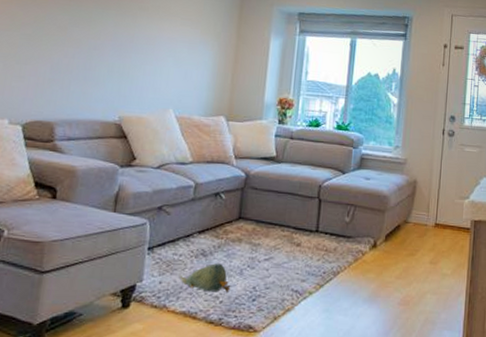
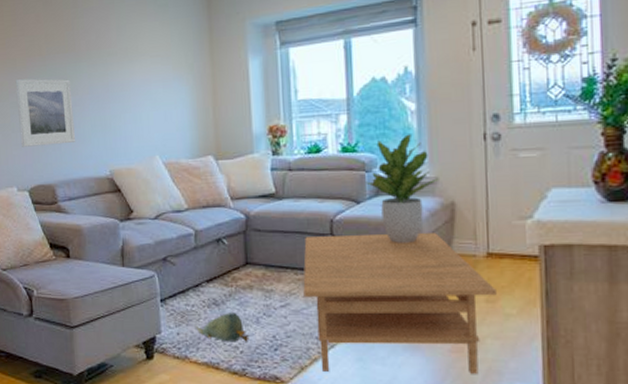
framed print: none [24,11,94,85] -> present [15,78,76,147]
coffee table: none [286,198,438,324] -> present [303,233,497,374]
potted plant: none [352,122,408,211] -> present [366,134,439,243]

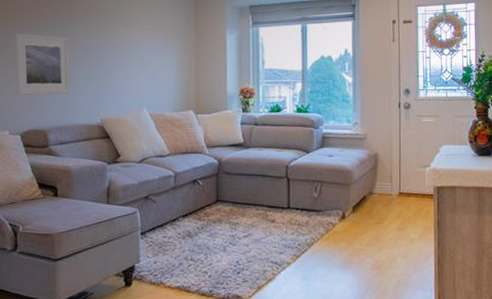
plush toy: present [194,313,250,342] -> none [170,243,217,268]
coffee table: present [303,233,497,374] -> none [263,177,405,289]
potted plant: present [366,134,439,243] -> none [314,100,367,185]

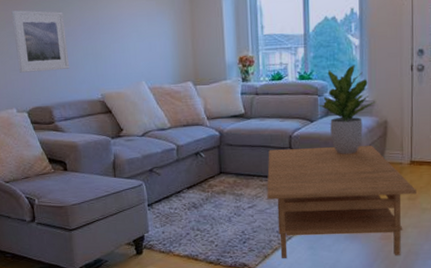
coffee table: none [263,177,405,289] -> present [267,146,416,258]
potted plant: none [314,100,367,185] -> present [318,65,376,154]

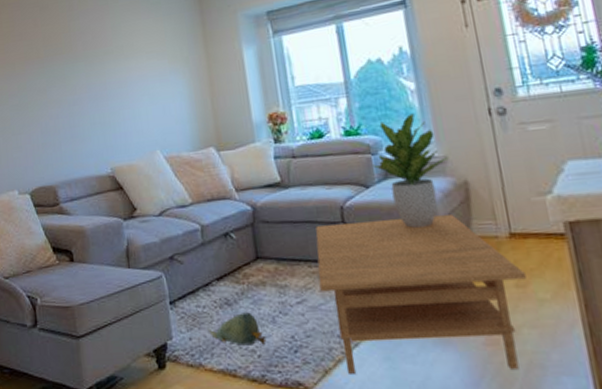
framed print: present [11,9,70,73] -> none [14,79,76,149]
plush toy: none [177,213,223,238] -> present [207,312,267,346]

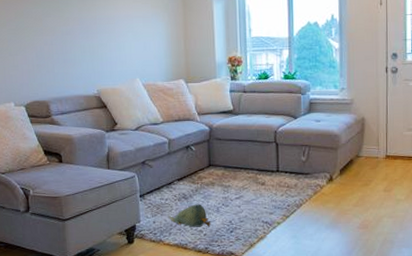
coffee table: present [315,215,526,374] -> none [253,141,391,247]
potted plant: present [373,113,449,228] -> none [301,66,354,149]

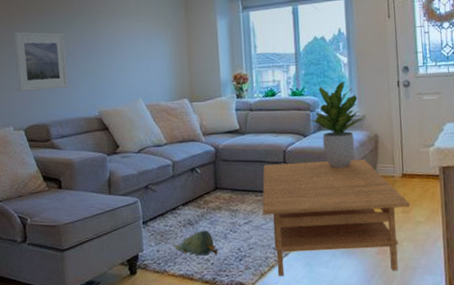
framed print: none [12,9,68,68] -> present [13,31,69,91]
coffee table: none [253,141,391,247] -> present [262,159,410,276]
potted plant: none [301,66,354,149] -> present [311,81,366,168]

